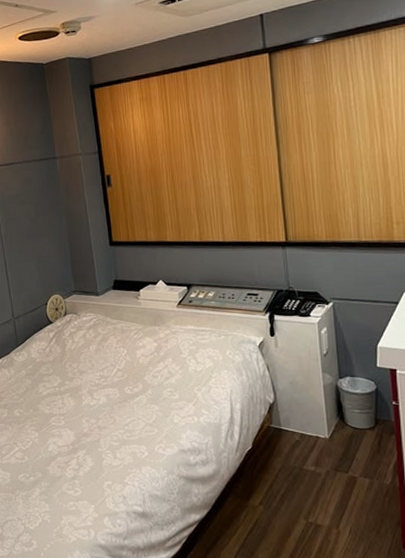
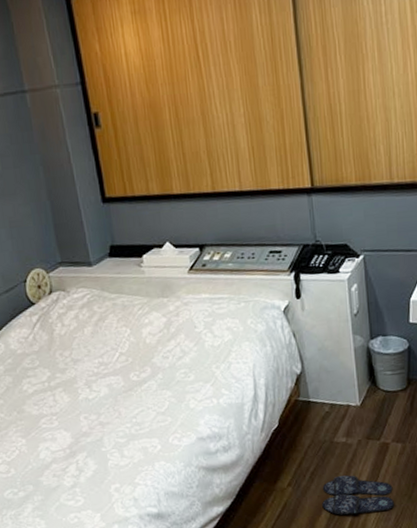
slippers: none [291,502,363,543] -> present [322,475,395,516]

